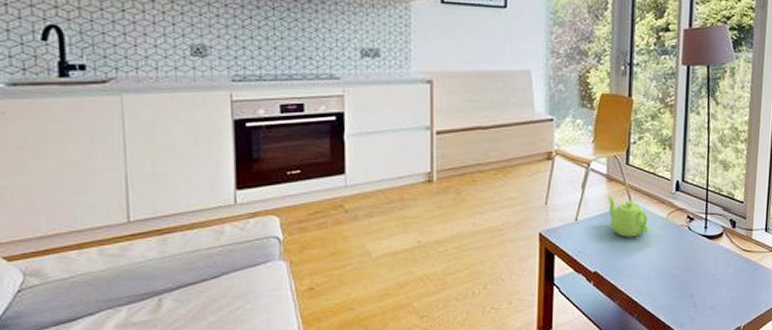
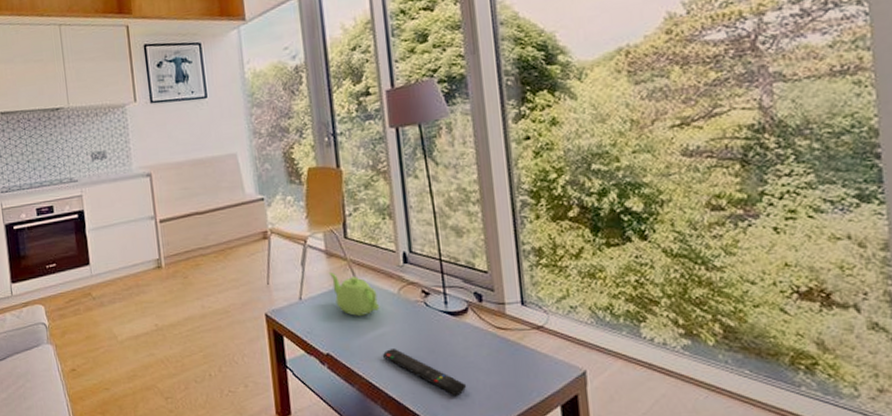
remote control: none [644,267,712,309] -> present [382,349,467,397]

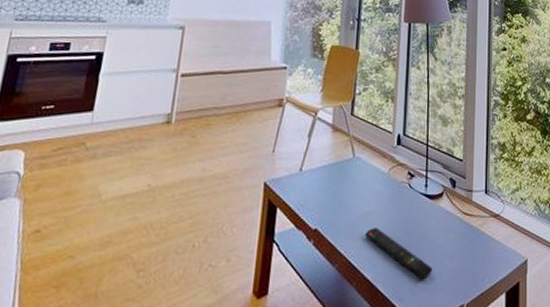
teapot: present [328,272,380,317] -> none [331,146,371,193]

